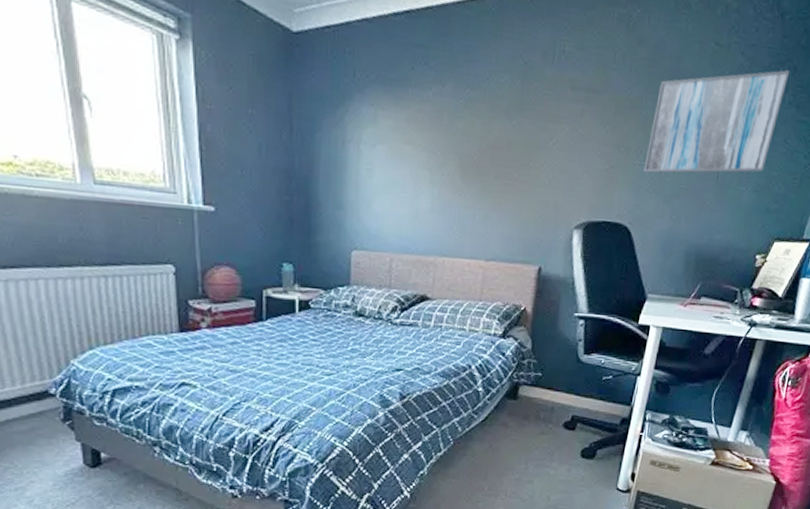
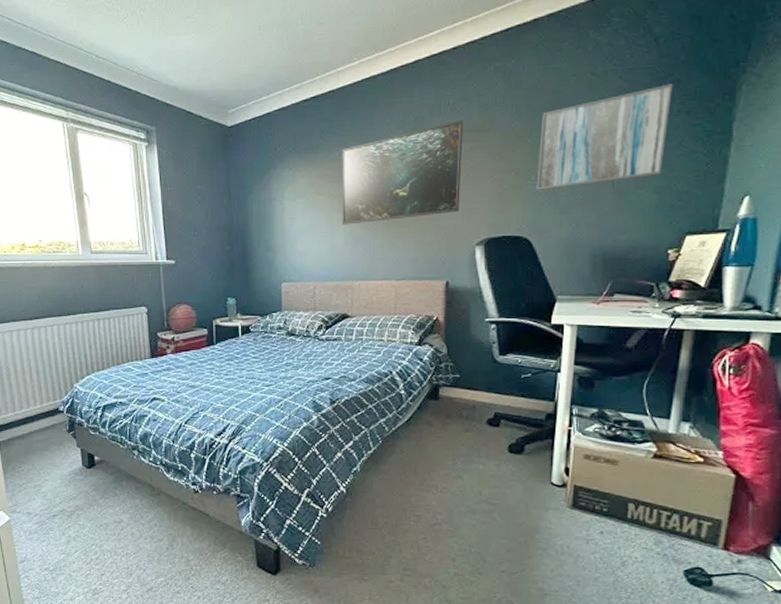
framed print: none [429,73,577,187] -> present [341,120,463,225]

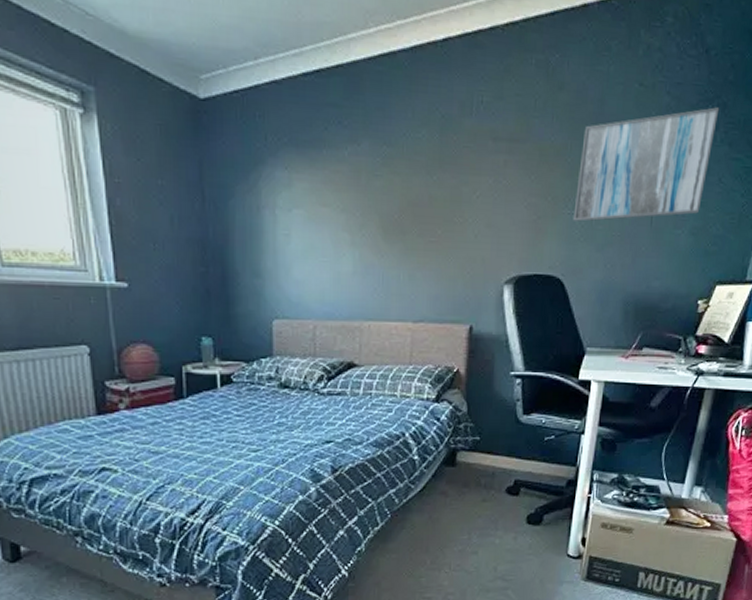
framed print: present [341,120,463,225] -> none [349,124,497,249]

